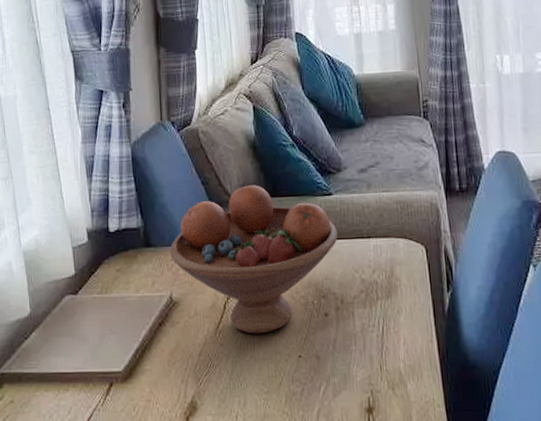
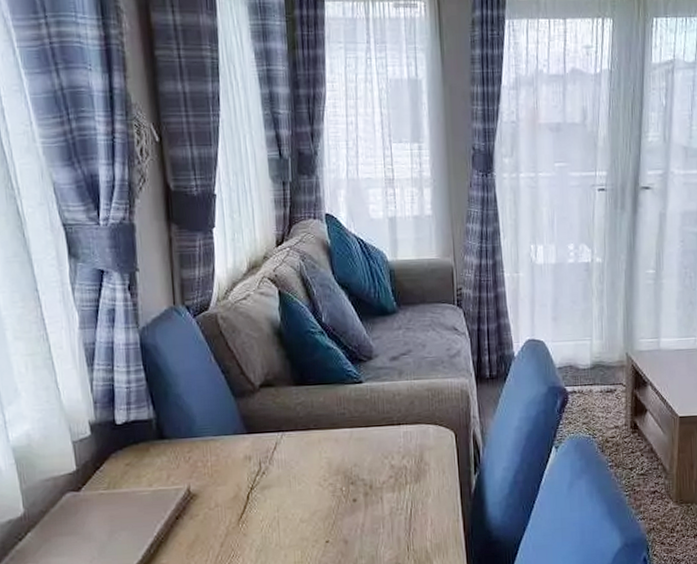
fruit bowl: present [169,185,338,334] -> none [186,373,368,523]

